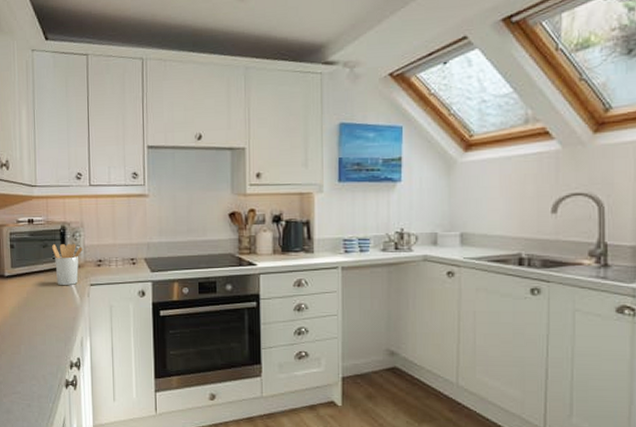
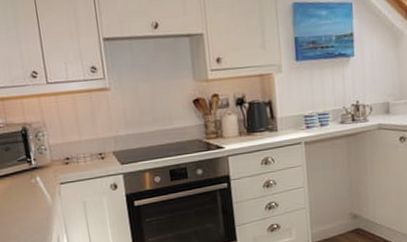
utensil holder: present [52,244,83,286] -> none [15,144,48,188]

